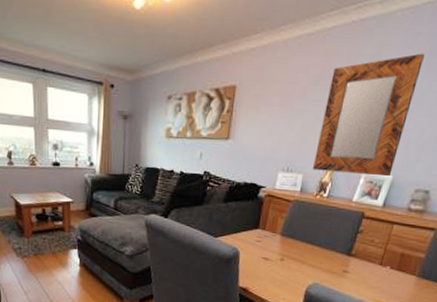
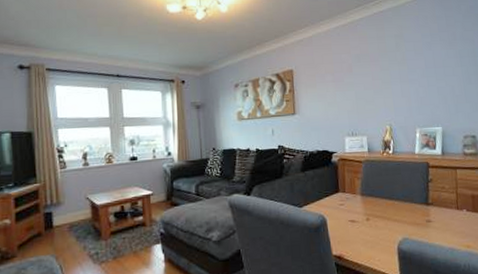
home mirror: present [313,53,425,177] -> none [369,30,440,131]

